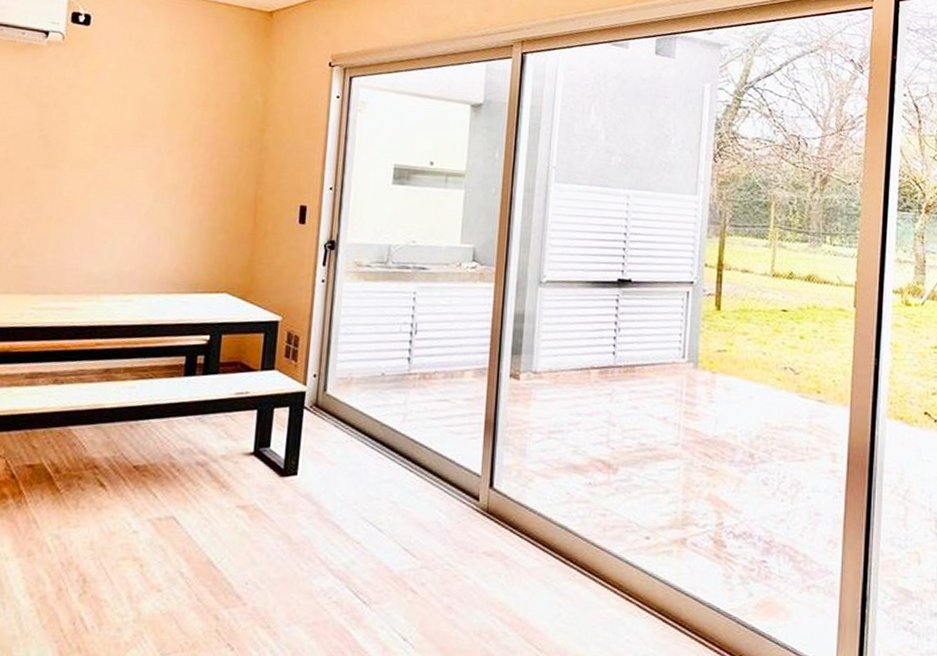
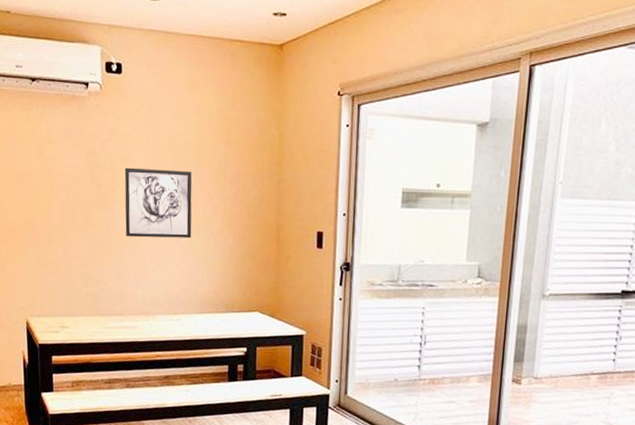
wall art: none [73,124,161,207] -> present [124,167,192,239]

